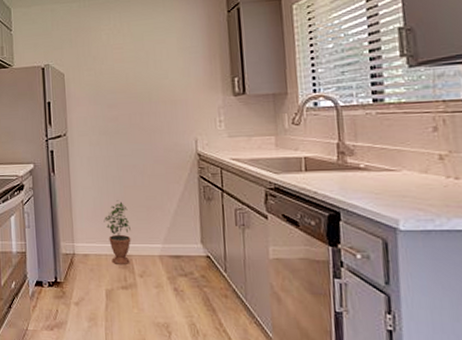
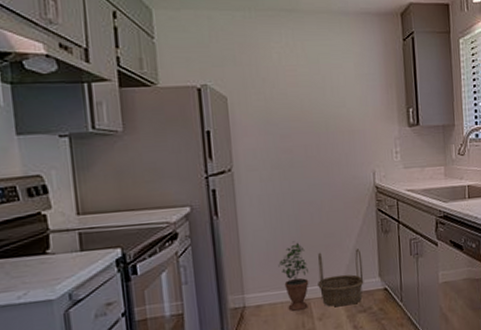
basket: none [139,213,185,266] -> present [317,249,364,307]

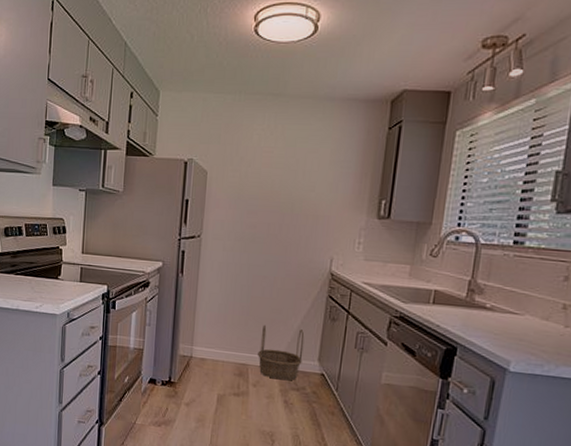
potted plant: present [278,241,309,312] -> none [226,309,252,373]

